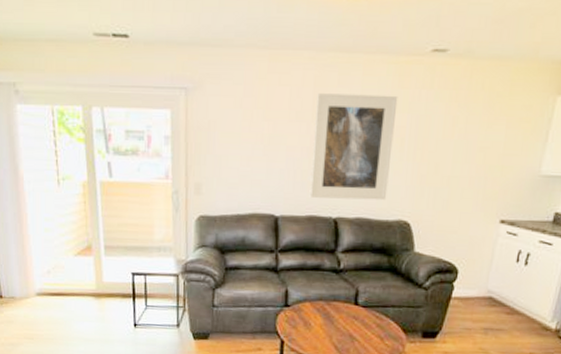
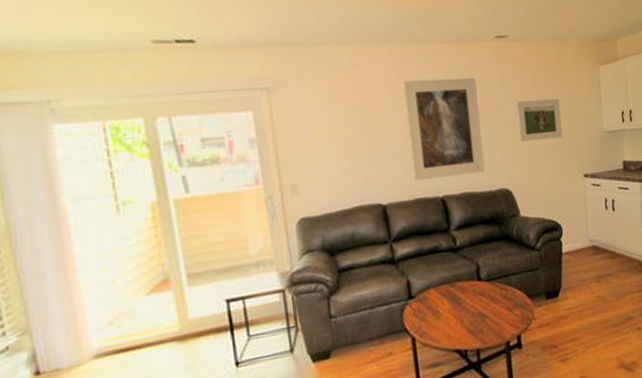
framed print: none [433,128,494,175] -> present [516,98,563,142]

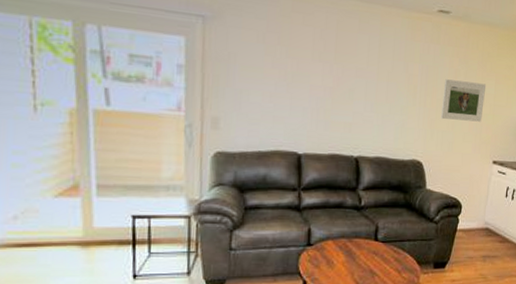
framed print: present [403,77,486,181] -> none [332,37,411,141]

